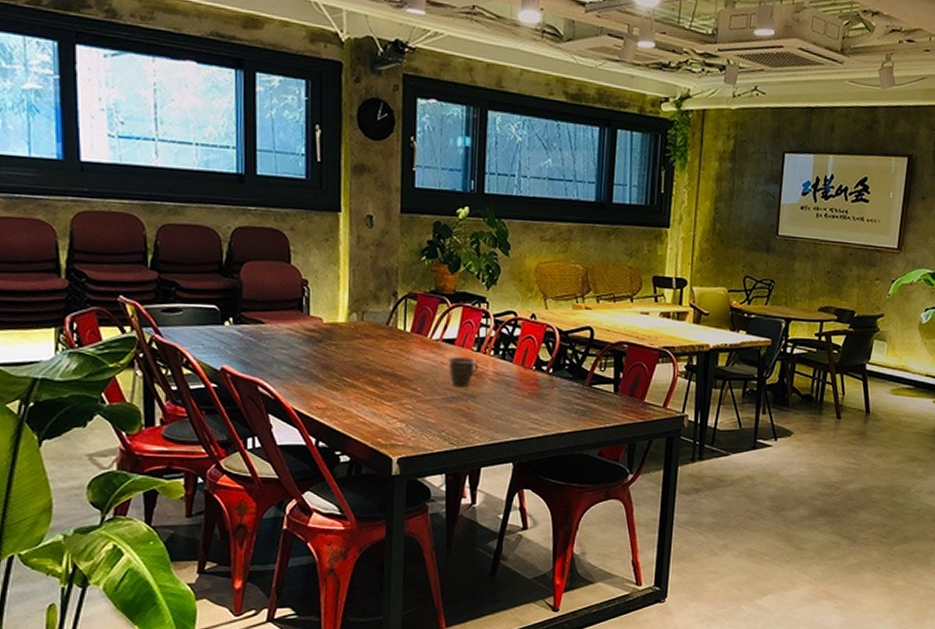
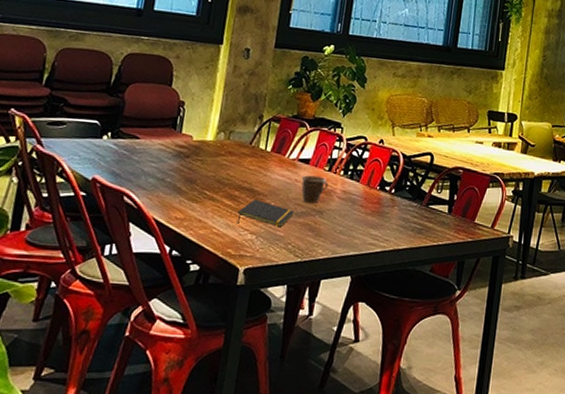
notepad: none [383,385,445,415] -> present [236,200,295,228]

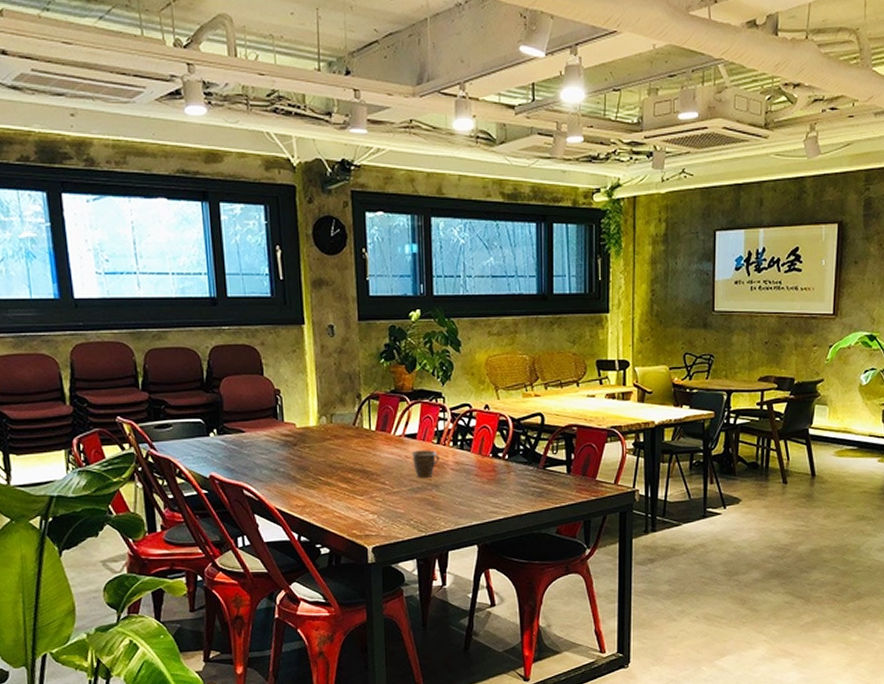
notepad: present [236,200,295,228] -> none [355,480,411,505]

